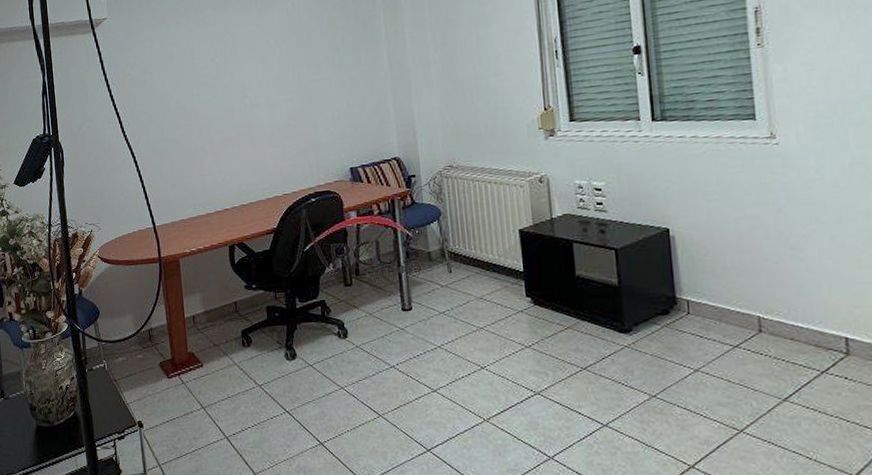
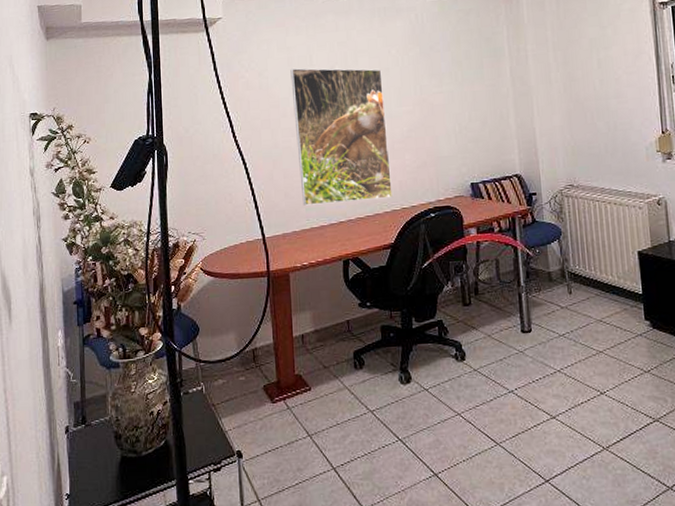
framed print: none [173,59,275,195] -> present [290,68,394,206]

